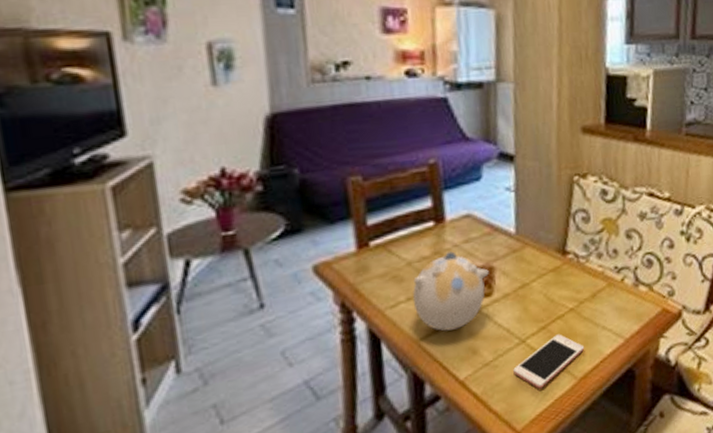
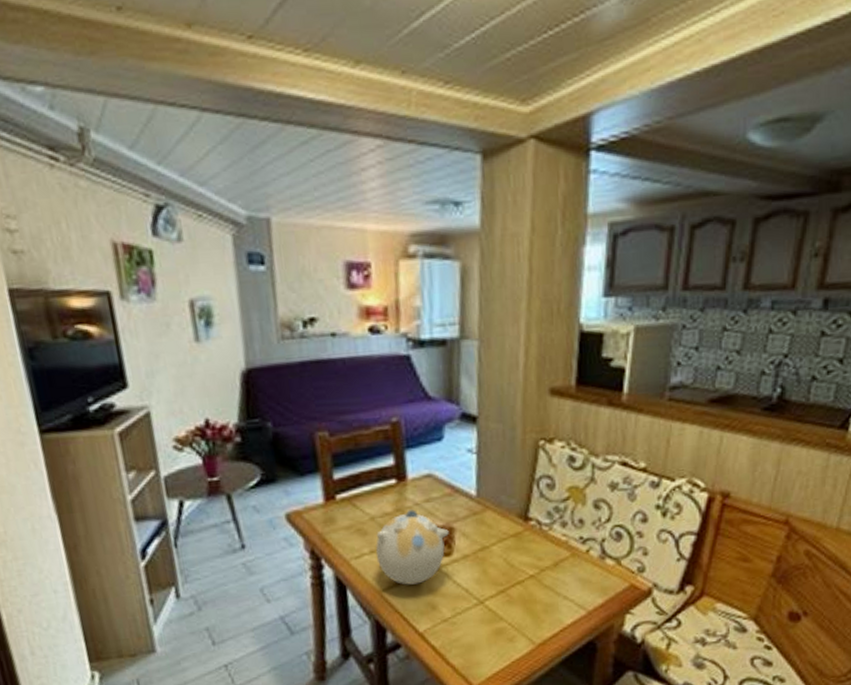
cell phone: present [513,334,585,389] -> none [471,599,544,649]

